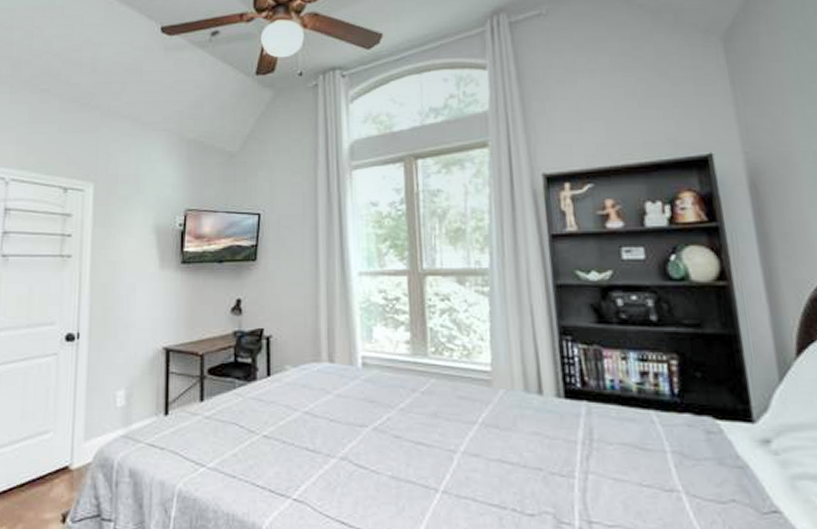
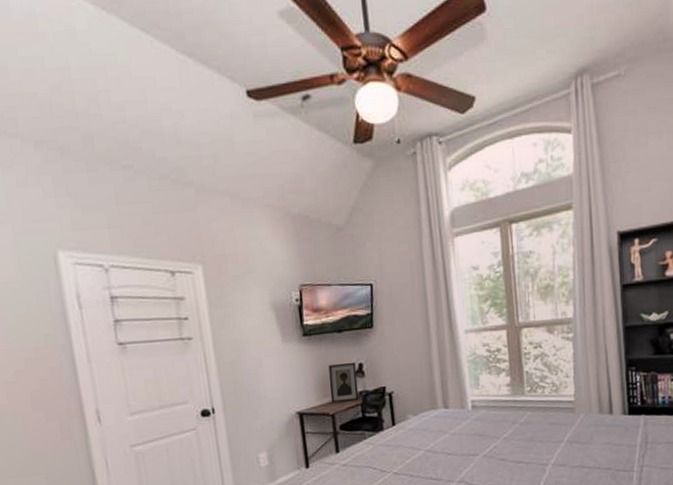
picture frame: none [202,297,233,342] -> present [328,362,359,403]

